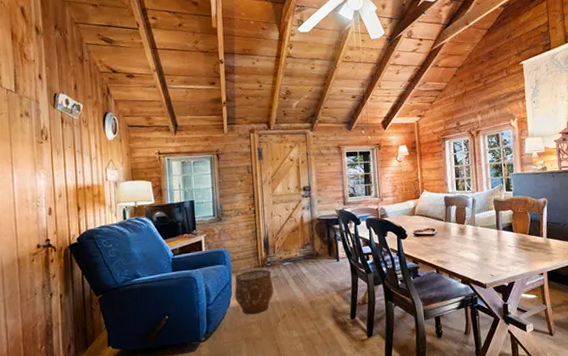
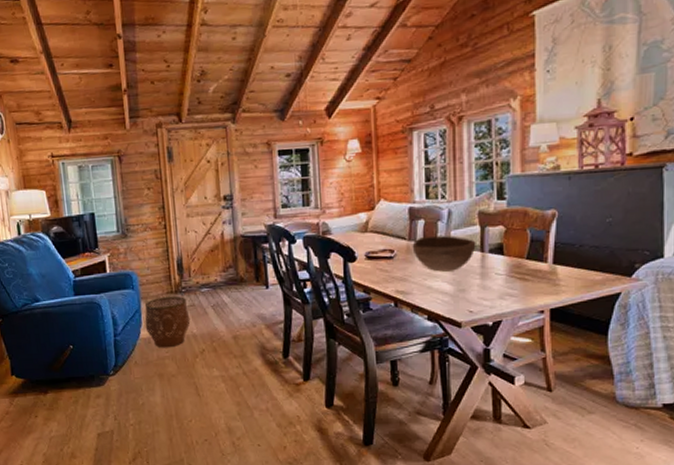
bowl: none [448,218,494,245] -> present [412,236,476,272]

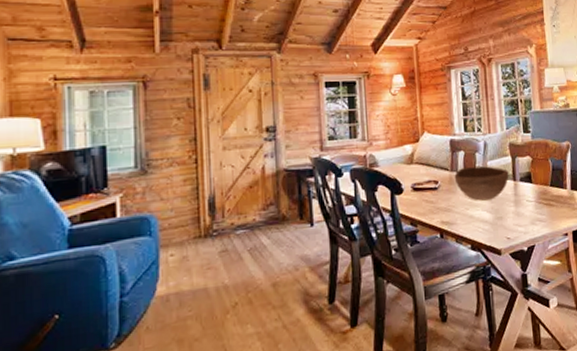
basket: present [144,296,191,348] -> none [163,241,222,306]

